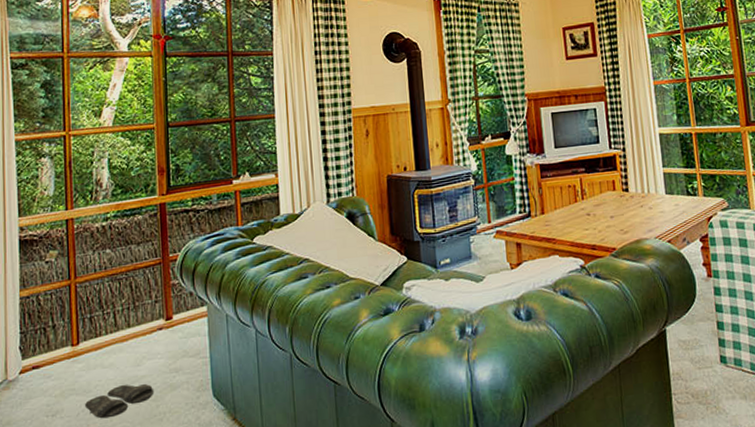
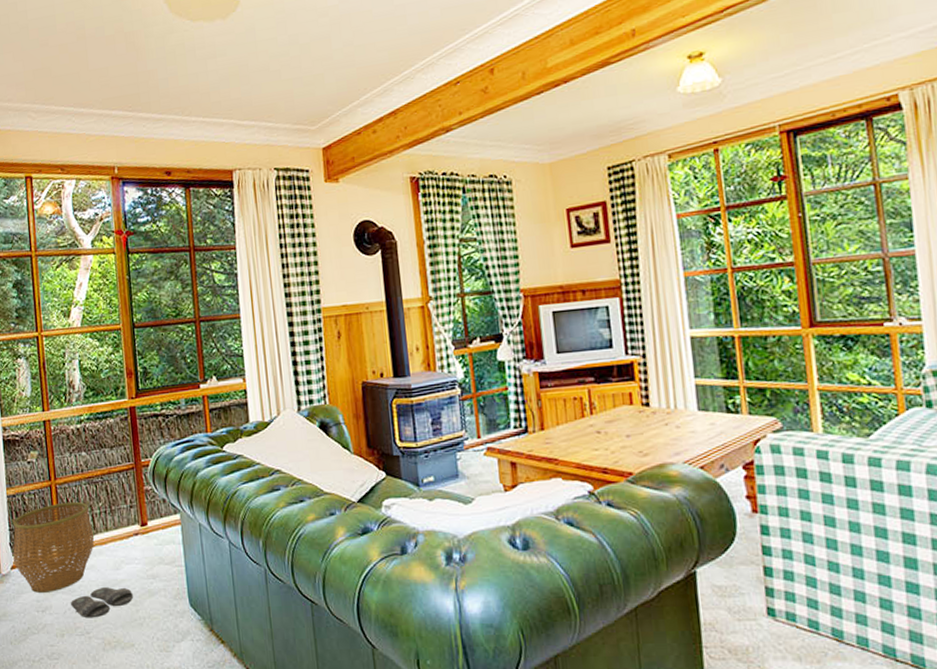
basket: none [22,298,115,397] -> present [11,501,95,593]

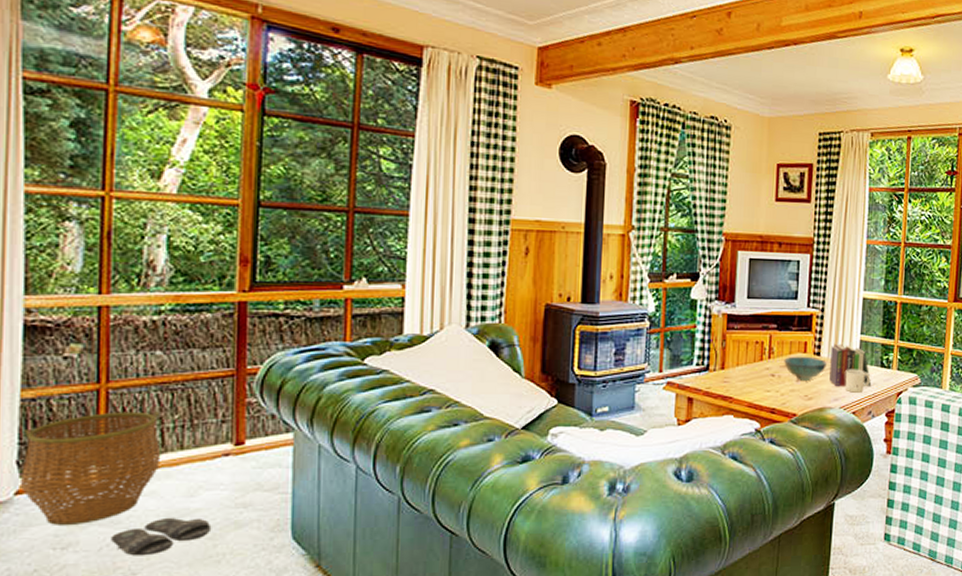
decorative bowl: none [608,408,660,435] -> present [784,356,828,380]
books: none [661,390,719,440] -> present [829,343,872,387]
mug: none [683,417,717,445] -> present [845,369,871,393]

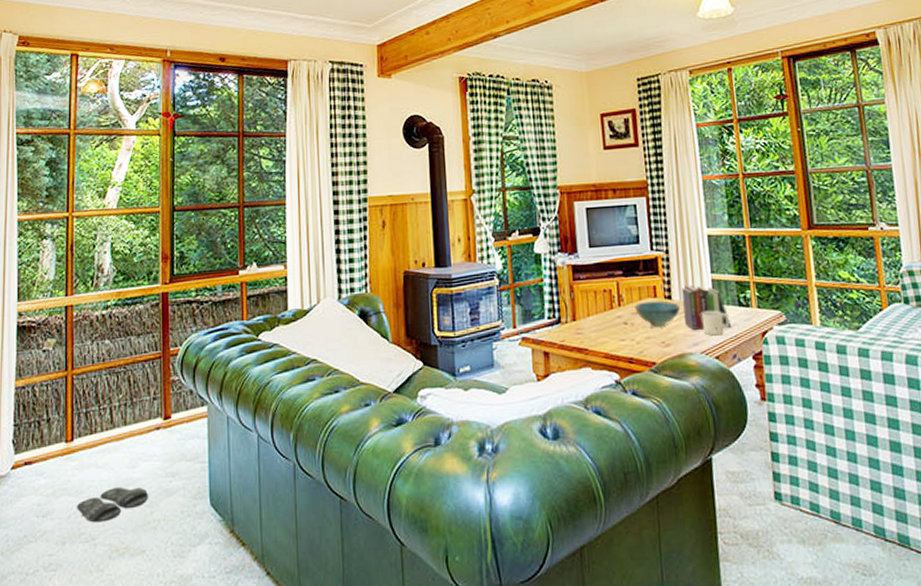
basket: present [19,411,161,525] -> none [14,392,111,495]

